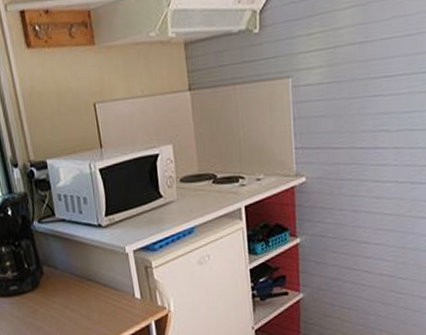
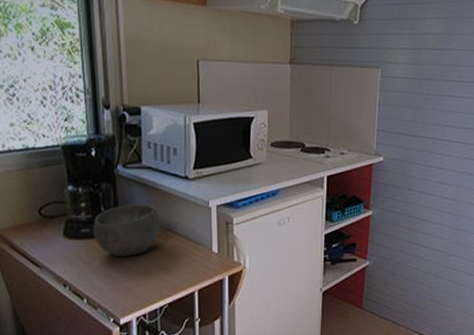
bowl: none [19,256,83,310] -> present [93,204,161,256]

